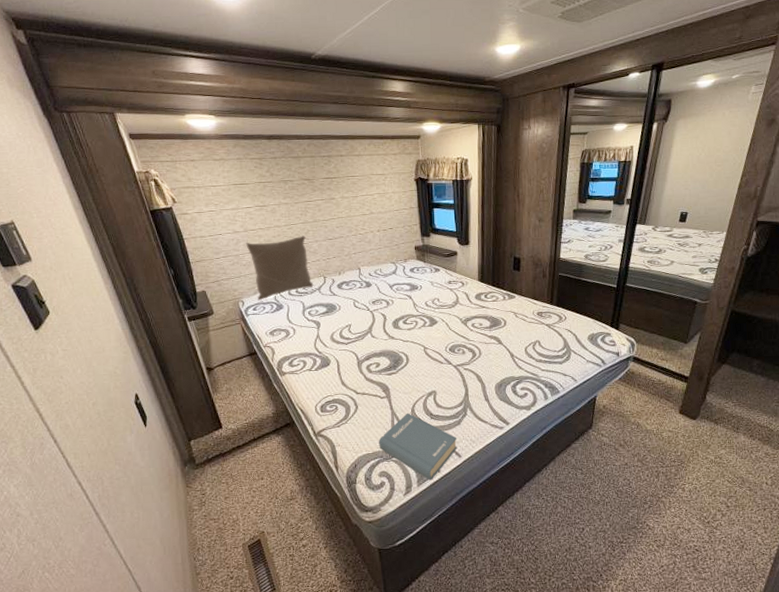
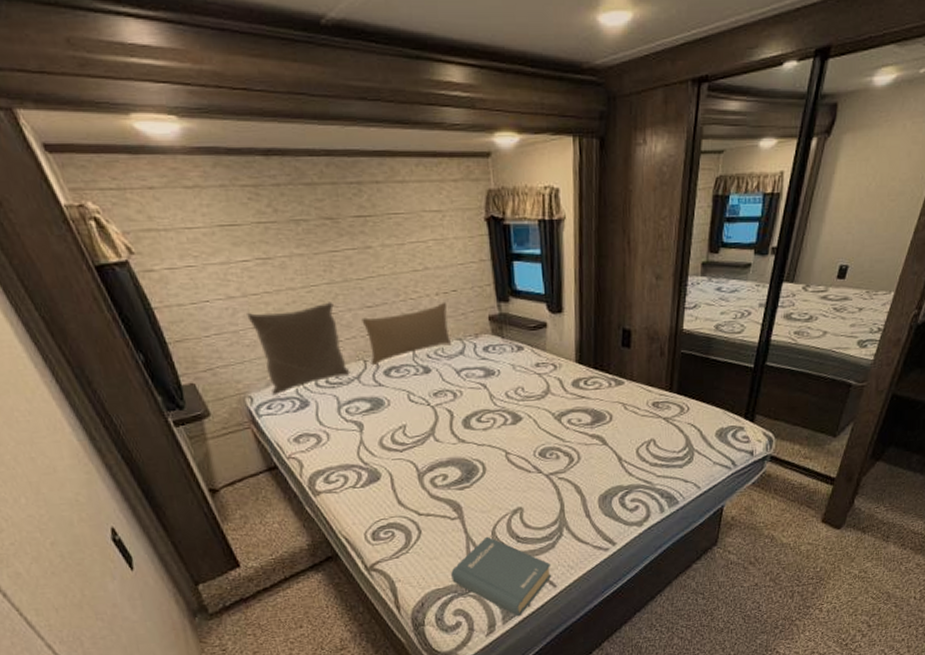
pillow: none [324,237,388,281] -> present [361,303,452,366]

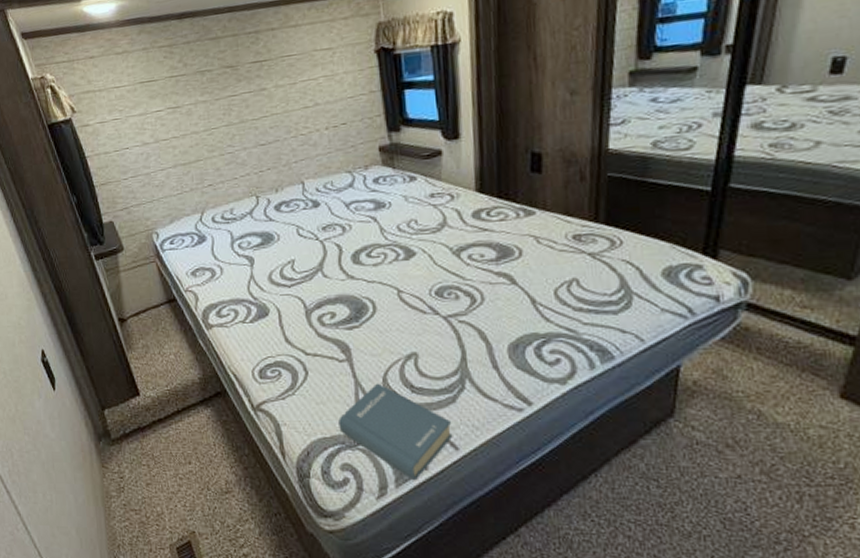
pillow: present [247,302,351,396] -> none [158,142,244,232]
pillow: present [361,303,452,366] -> none [255,136,341,201]

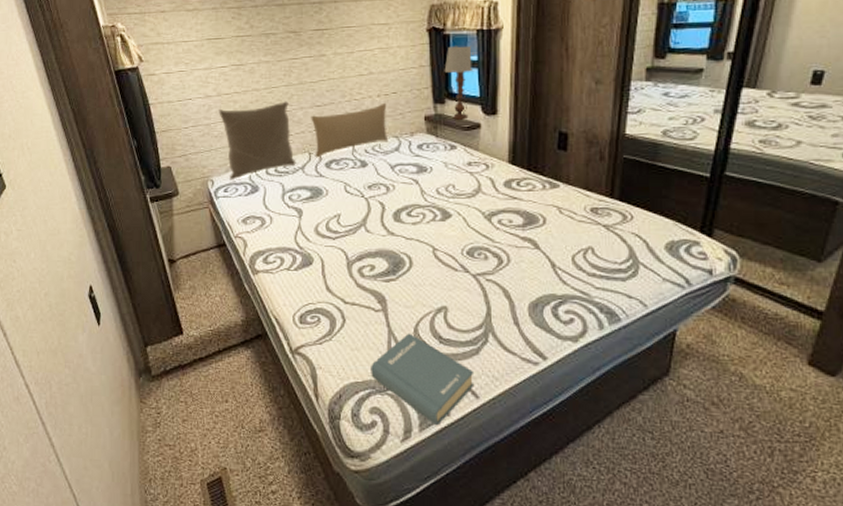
pillow: none [158,142,244,232] -> present [219,101,296,181]
pillow: none [255,136,341,201] -> present [311,104,389,158]
table lamp: none [397,64,432,148] -> present [444,45,475,120]

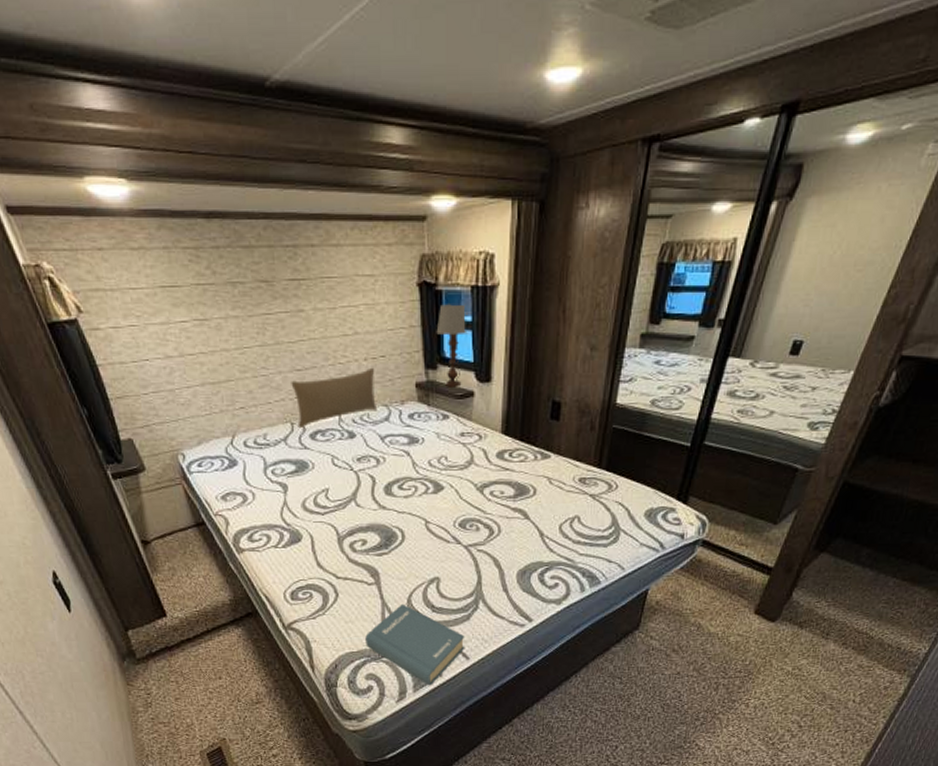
pillow: present [219,101,296,181] -> none [183,364,278,454]

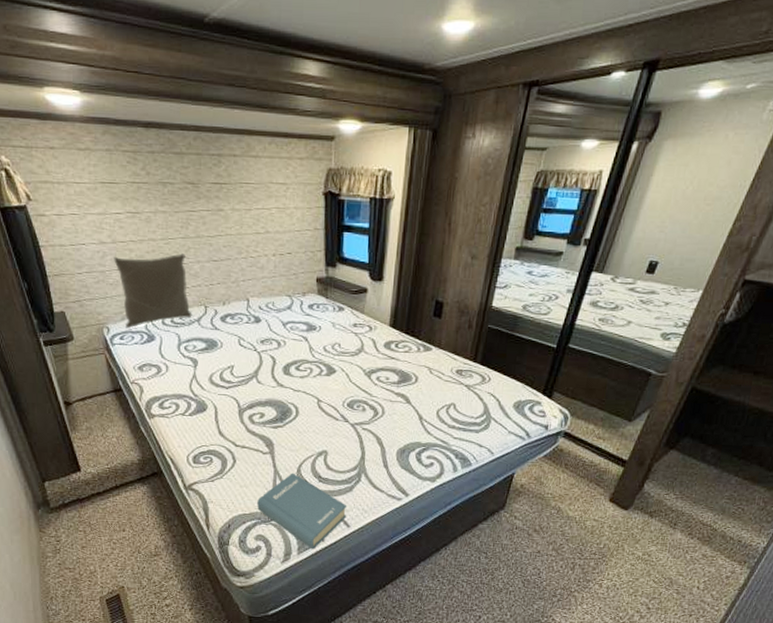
pillow: none [183,364,278,454] -> present [114,253,192,329]
pillow: present [291,368,378,429] -> none [207,263,282,312]
table lamp: present [436,304,469,387] -> none [337,212,366,284]

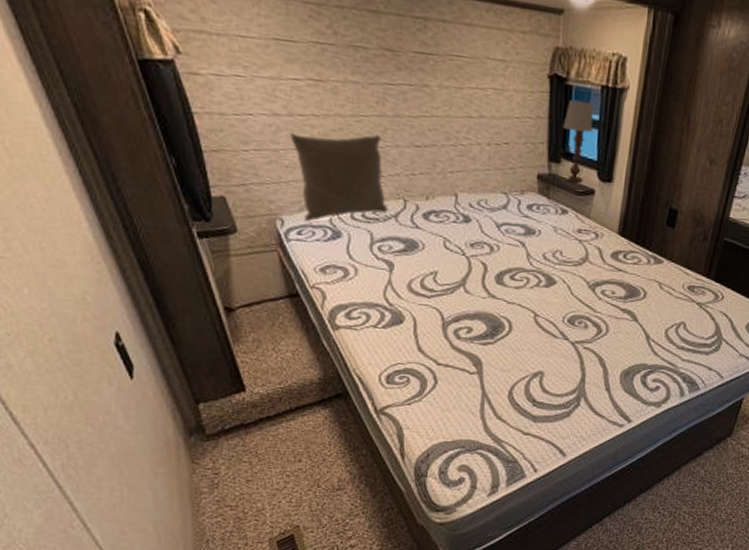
book: present [257,473,347,550] -> none [461,395,564,481]
table lamp: none [337,212,366,284] -> present [562,99,596,184]

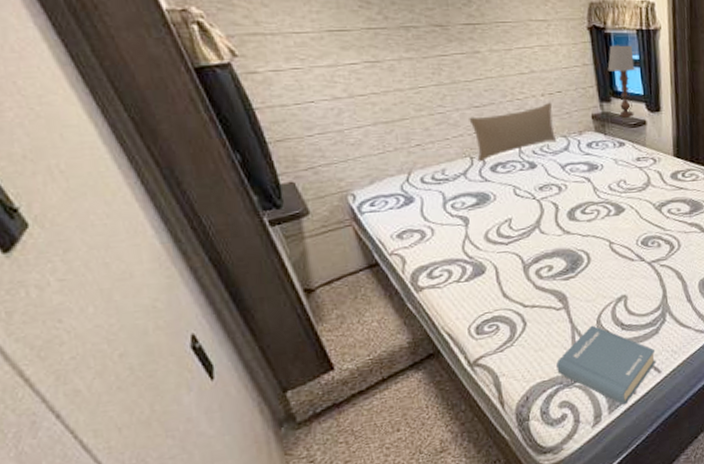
pillow: present [290,133,389,222] -> none [353,102,457,193]
pillow: none [408,154,498,207] -> present [469,103,557,162]
book: none [461,395,564,481] -> present [556,325,656,405]

